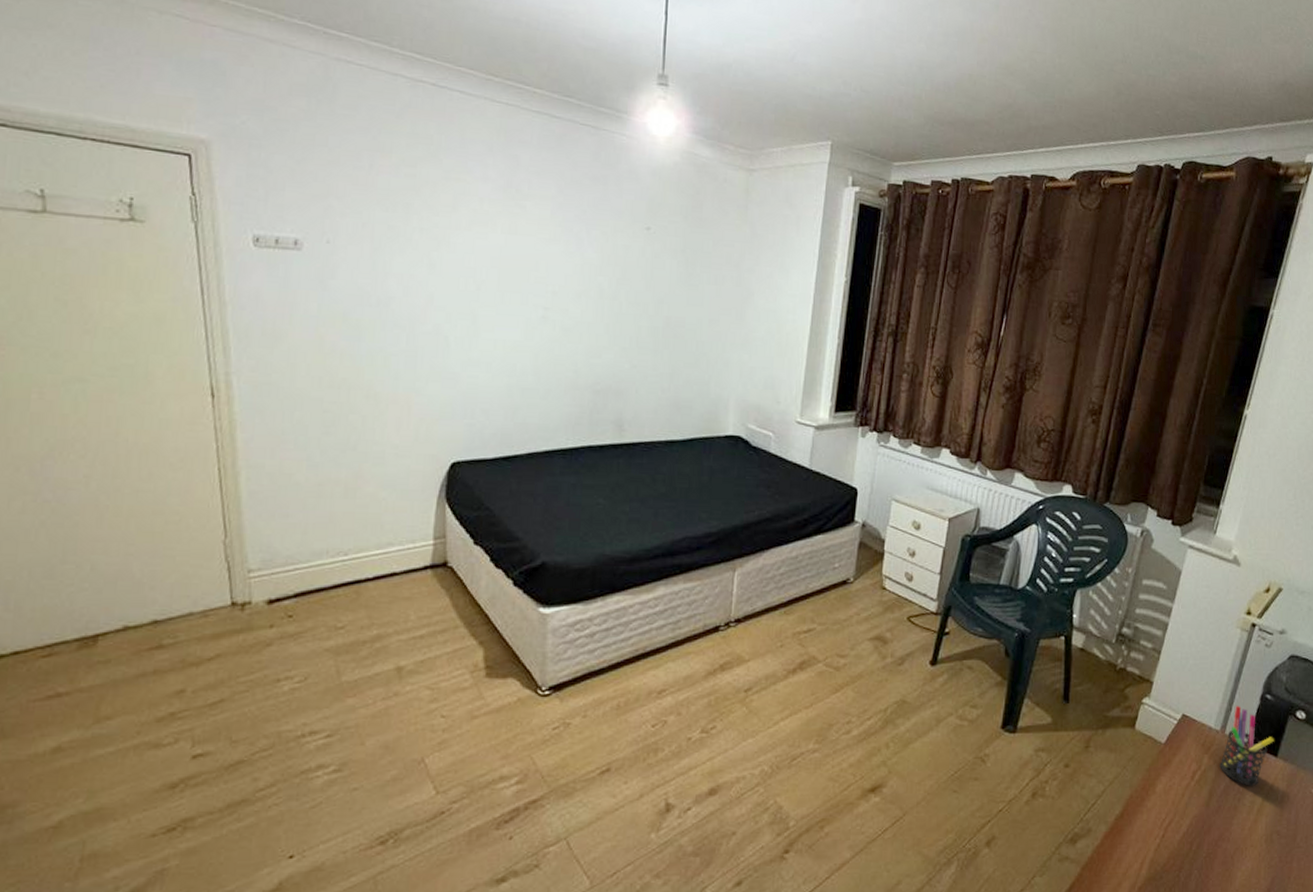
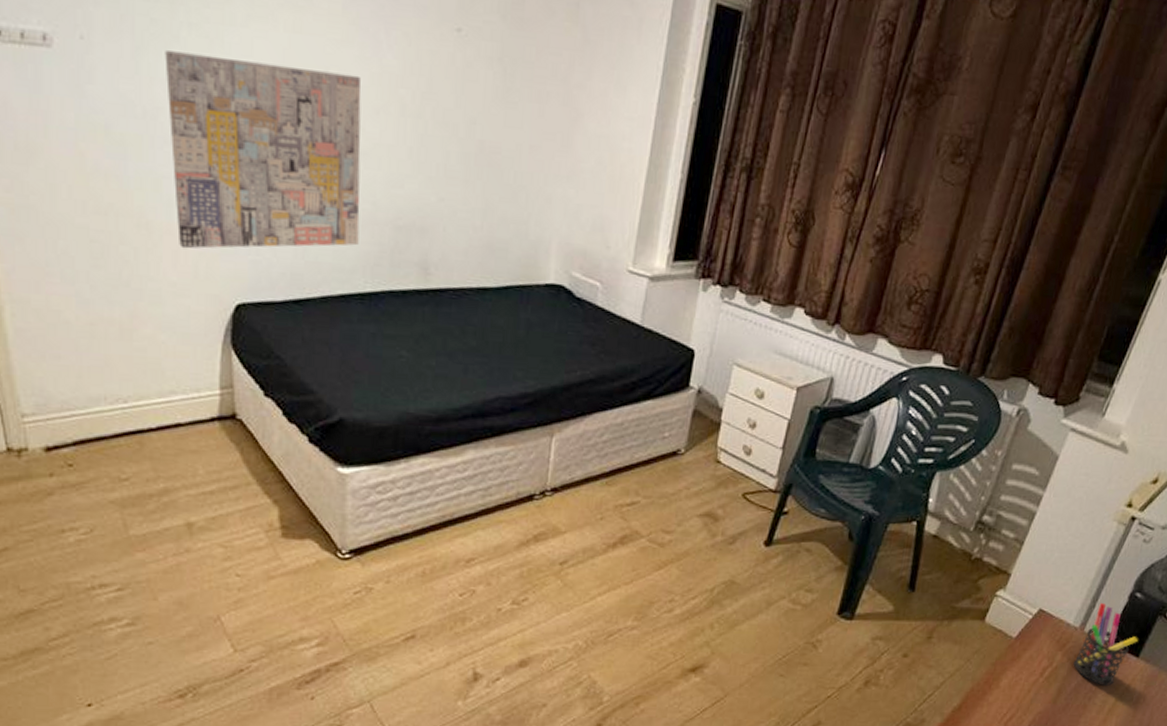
wall art: none [398,251,566,416] -> present [165,50,362,249]

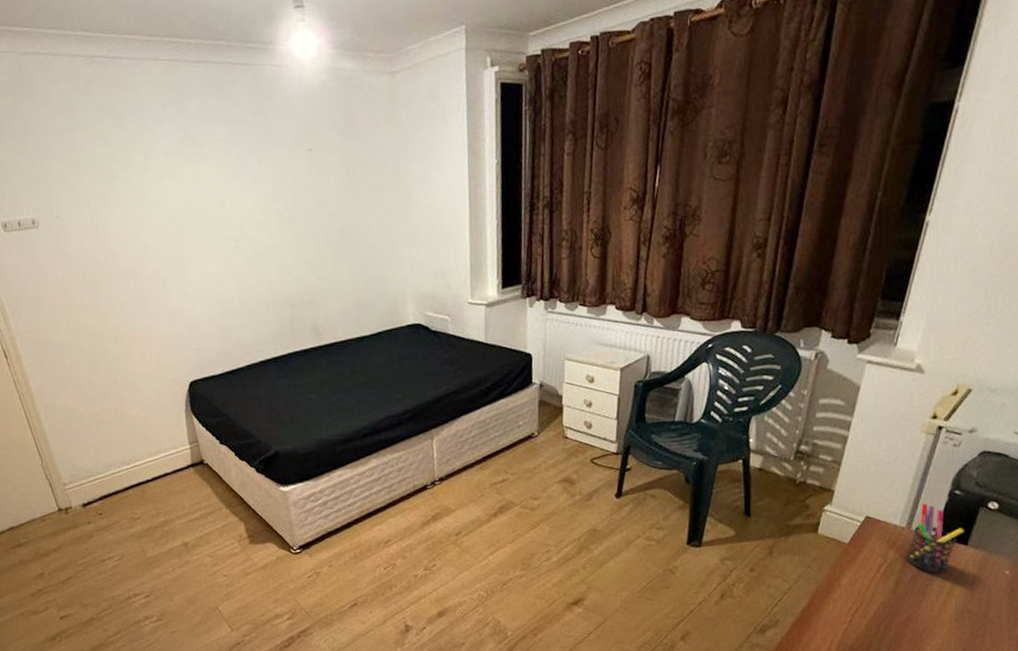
wall art: present [165,50,362,249] -> none [111,200,266,350]

